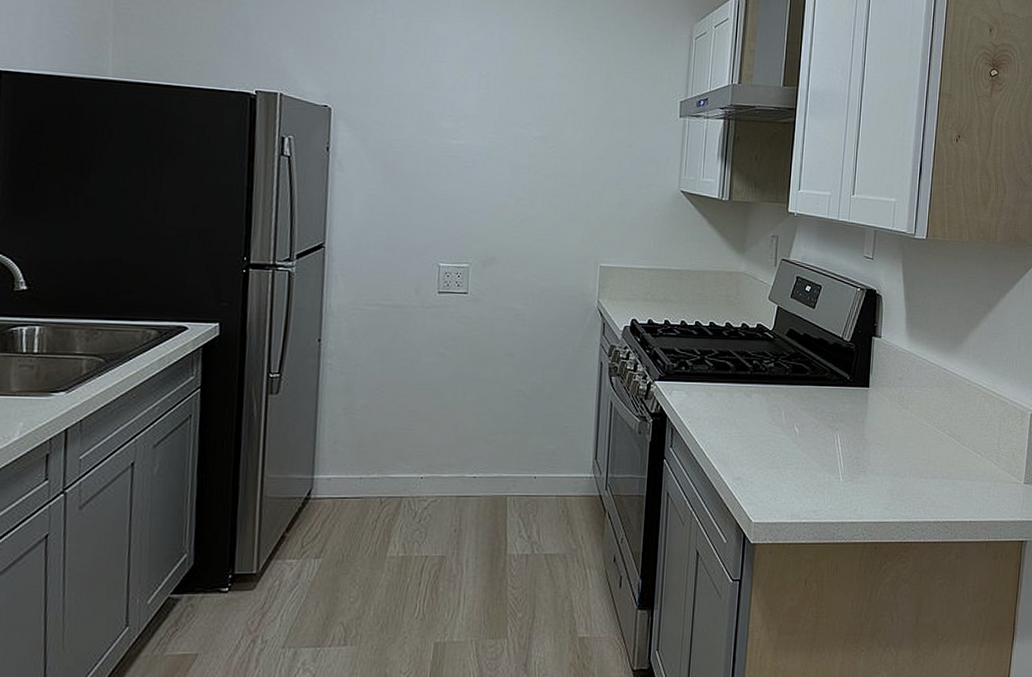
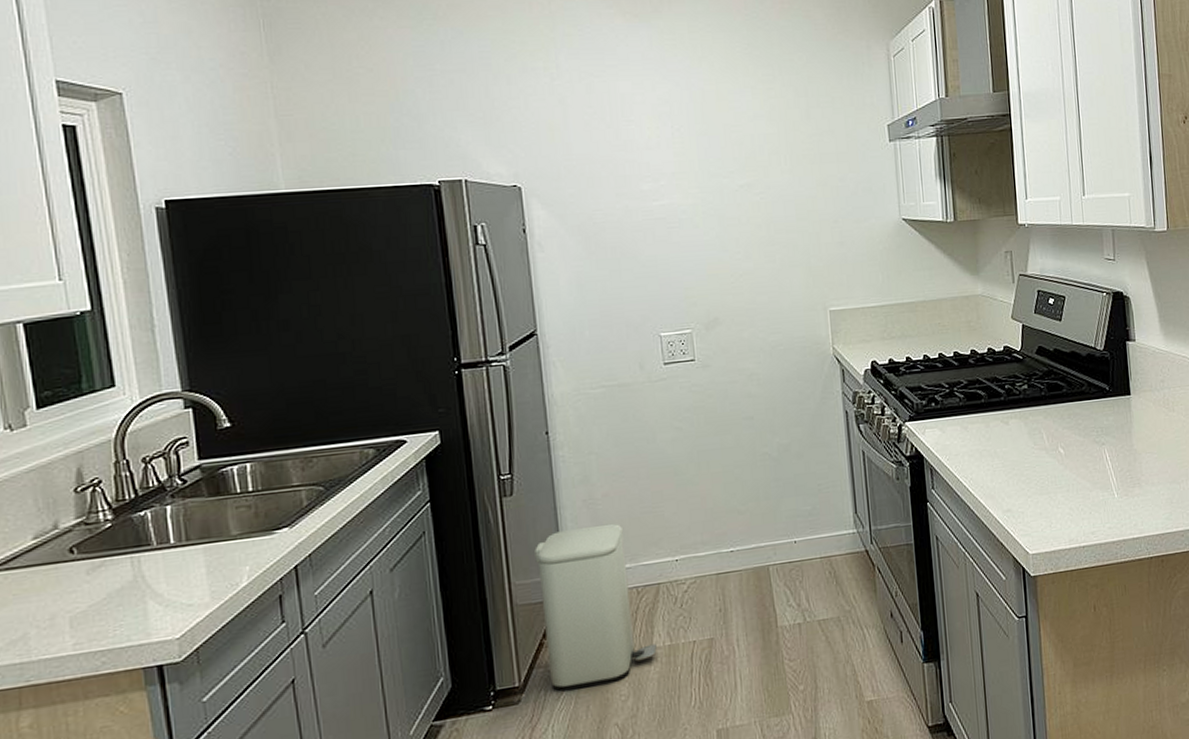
pedal bin: none [287,433,391,585] -> present [534,523,657,692]

